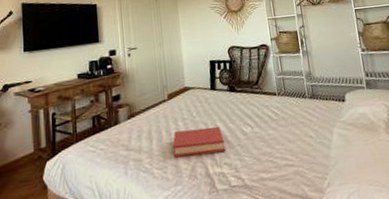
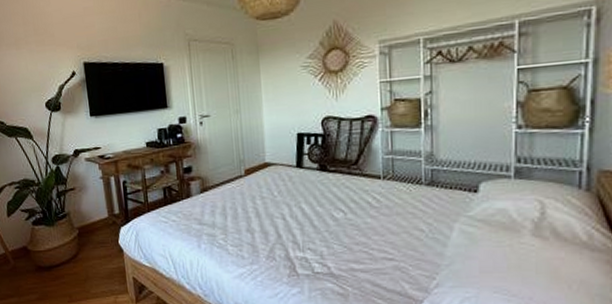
hardback book: present [172,126,226,158] -> none [249,208,310,237]

